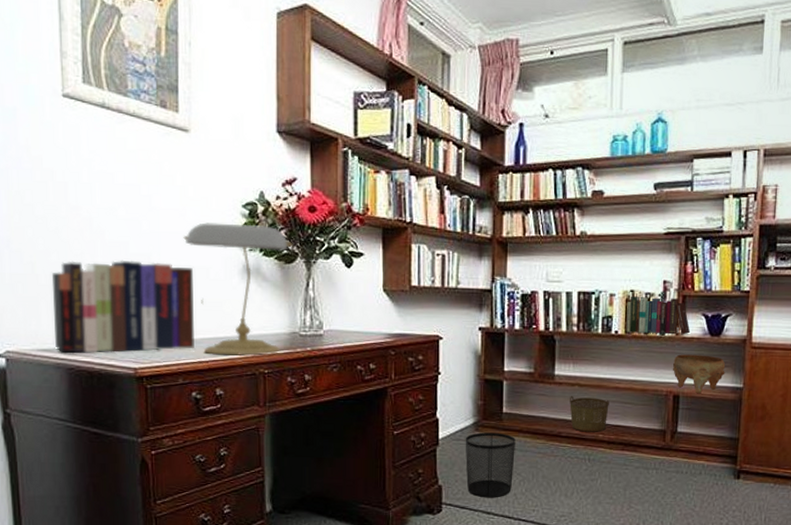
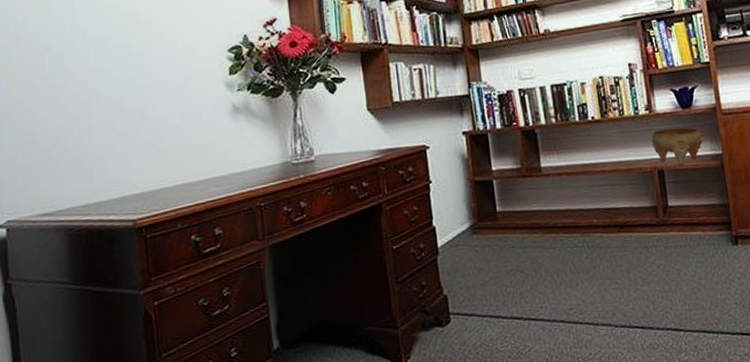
books: present [51,260,194,354] -> none [49,113,191,216]
desk lamp: present [183,222,293,356] -> none [174,65,279,195]
waste bin: present [465,432,516,498] -> none [463,232,517,302]
basket: present [569,396,609,432] -> none [559,184,599,220]
books: present [626,296,691,335] -> none [598,78,663,117]

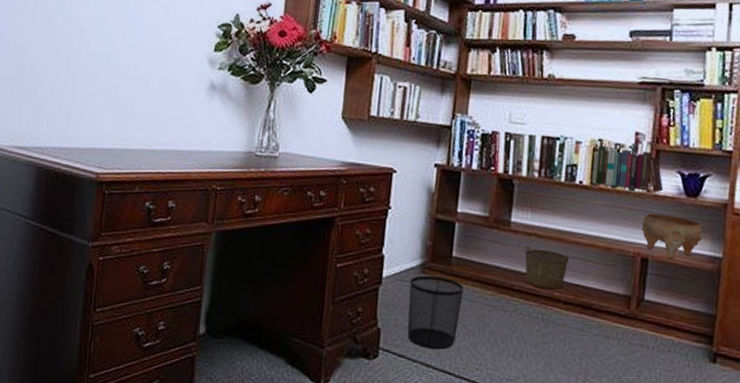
waste bin: none [463,232,517,302] -> present [407,275,464,350]
basket: none [559,184,599,220] -> present [525,246,569,290]
books: none [598,78,663,117] -> present [591,145,664,193]

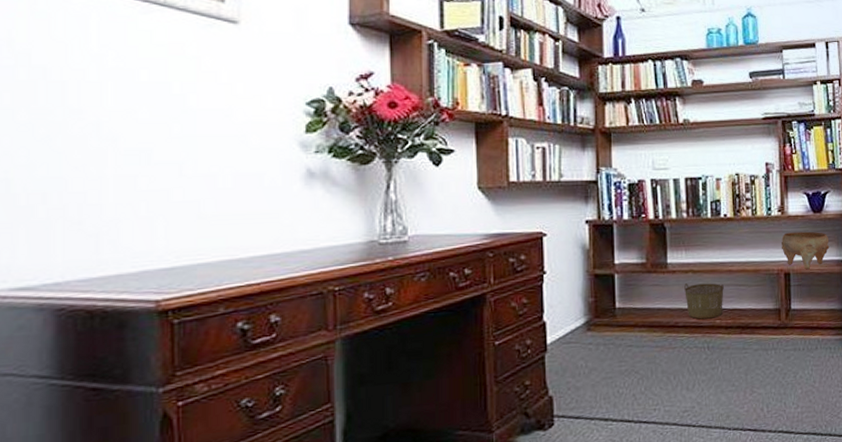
waste bin: present [407,275,464,350] -> none [576,330,632,403]
books: present [591,145,664,193] -> none [733,179,795,215]

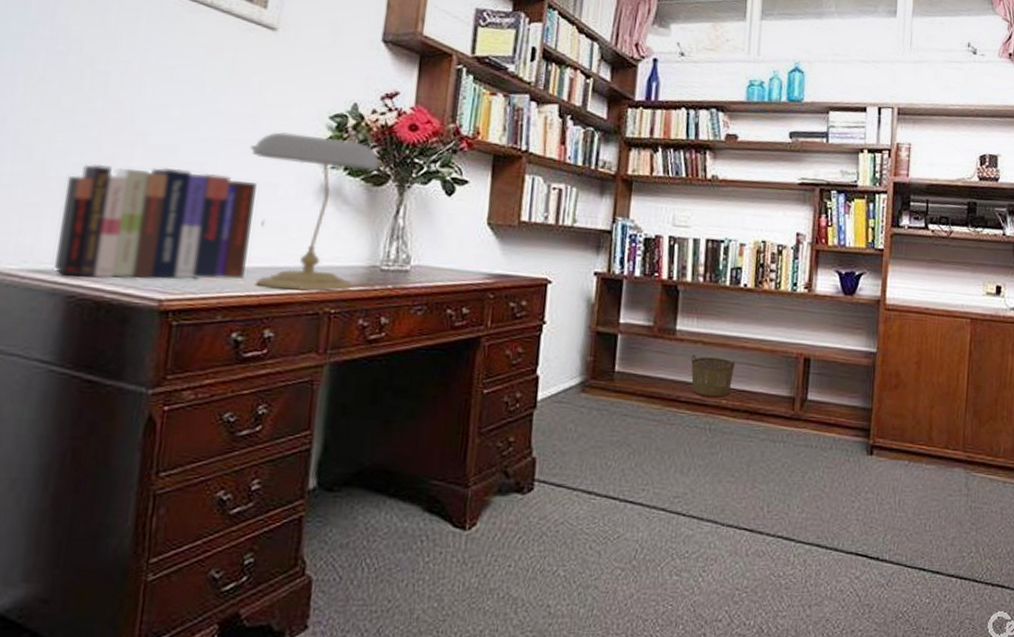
books: none [36,170,241,291] -> present [54,164,257,280]
desk lamp: none [228,123,370,275] -> present [250,132,386,292]
decorative bowl: present [781,231,830,270] -> none [803,313,859,358]

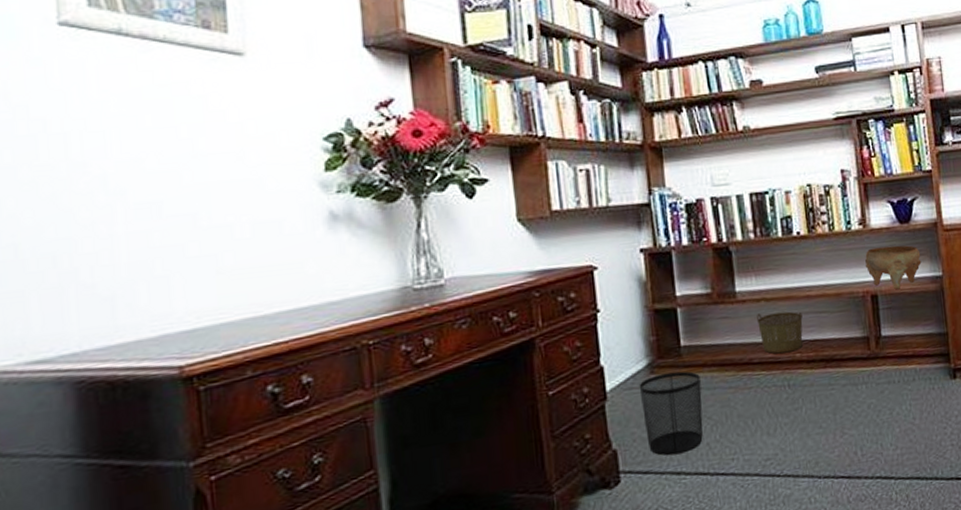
books: present [54,164,257,280] -> none [46,221,267,363]
desk lamp: present [250,132,386,292] -> none [243,159,396,331]
waste bin: none [566,394,628,474] -> present [639,371,703,456]
decorative bowl: none [803,313,859,358] -> present [865,245,922,290]

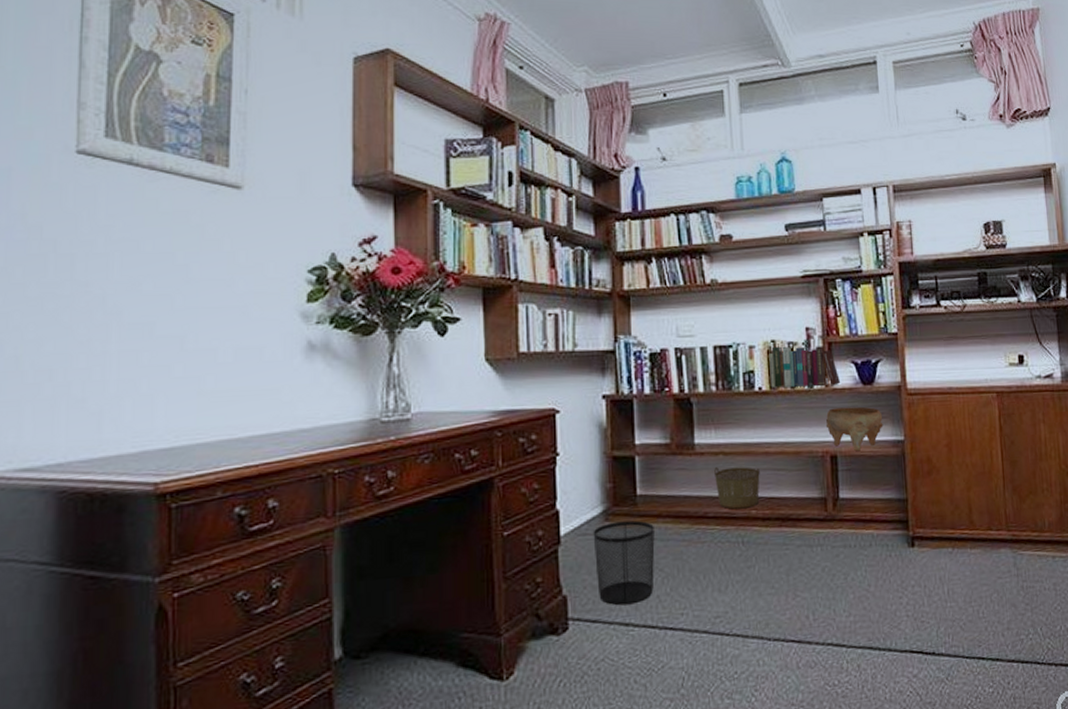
books: none [805,187,878,232] -> present [769,346,841,388]

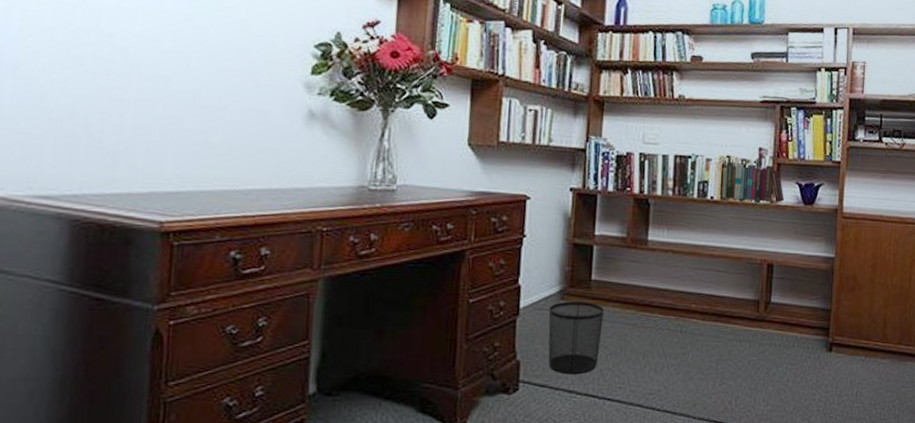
basket: present [714,467,760,510] -> none [662,263,703,302]
decorative bowl: present [825,406,883,452] -> none [766,222,818,263]

